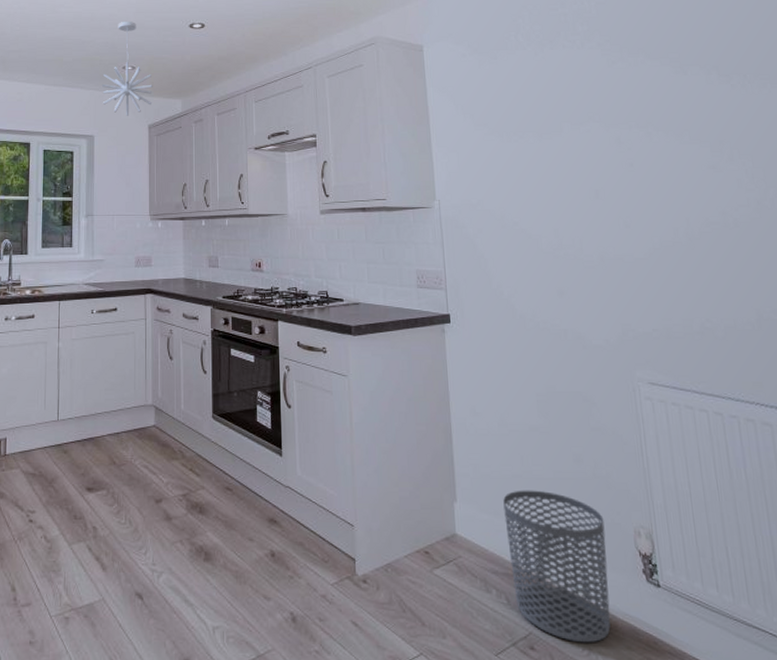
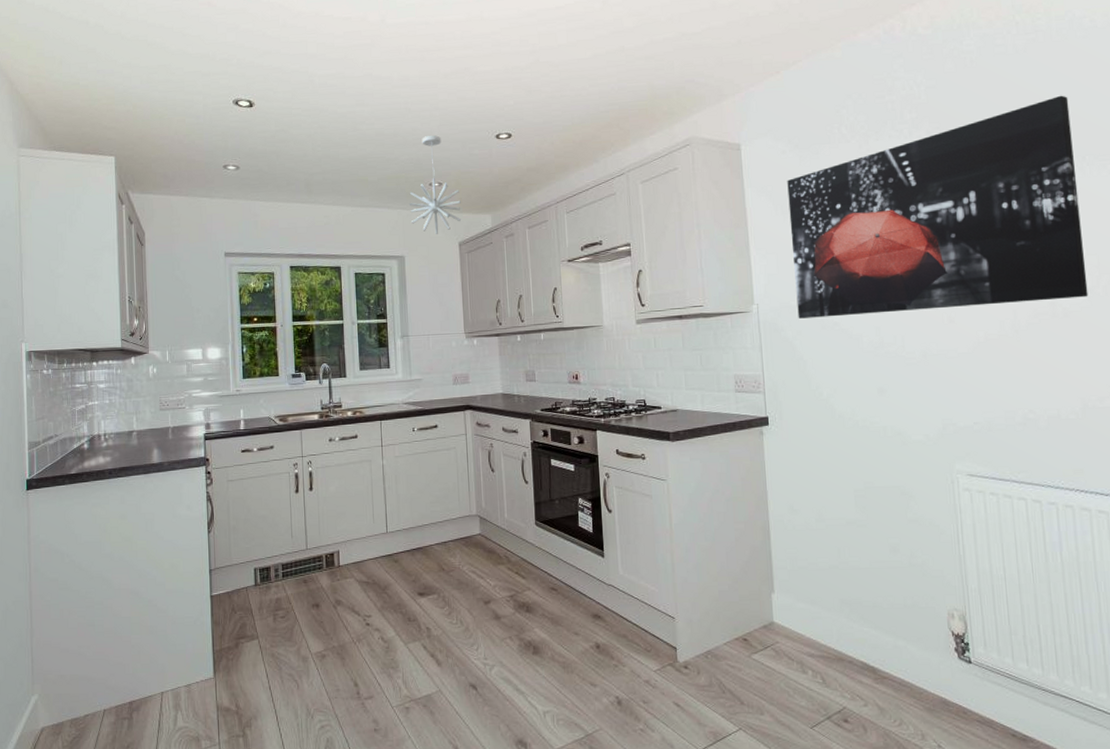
wall art: none [467,17,757,217] -> present [787,95,1088,319]
waste bin: present [503,490,611,643] -> none [820,579,922,715]

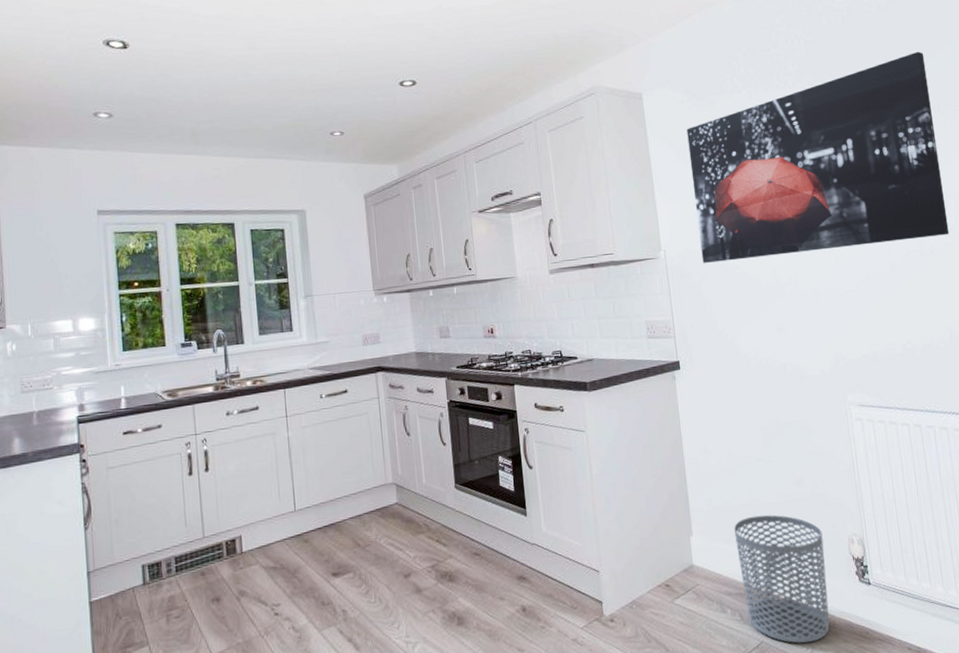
pendant light: present [408,135,461,234] -> none [308,82,365,186]
waste bin: none [820,579,922,715] -> present [734,515,830,644]

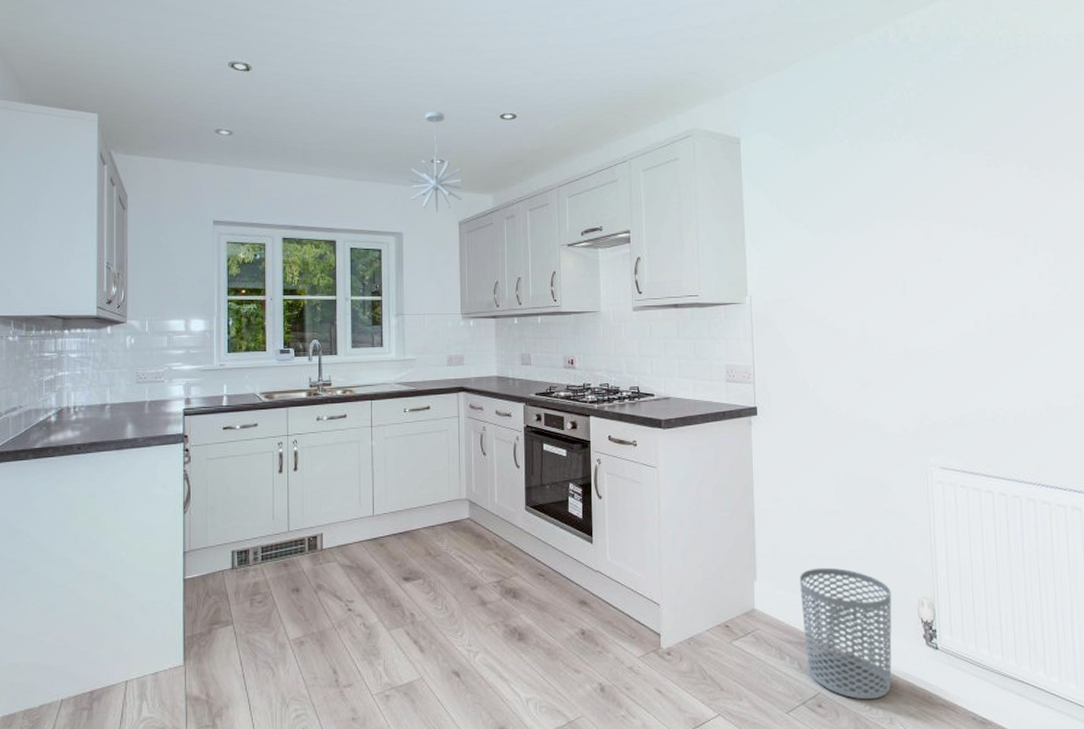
pendant light: none [308,82,365,186] -> present [409,112,462,212]
wall art: present [686,51,949,263] -> none [783,109,1055,312]

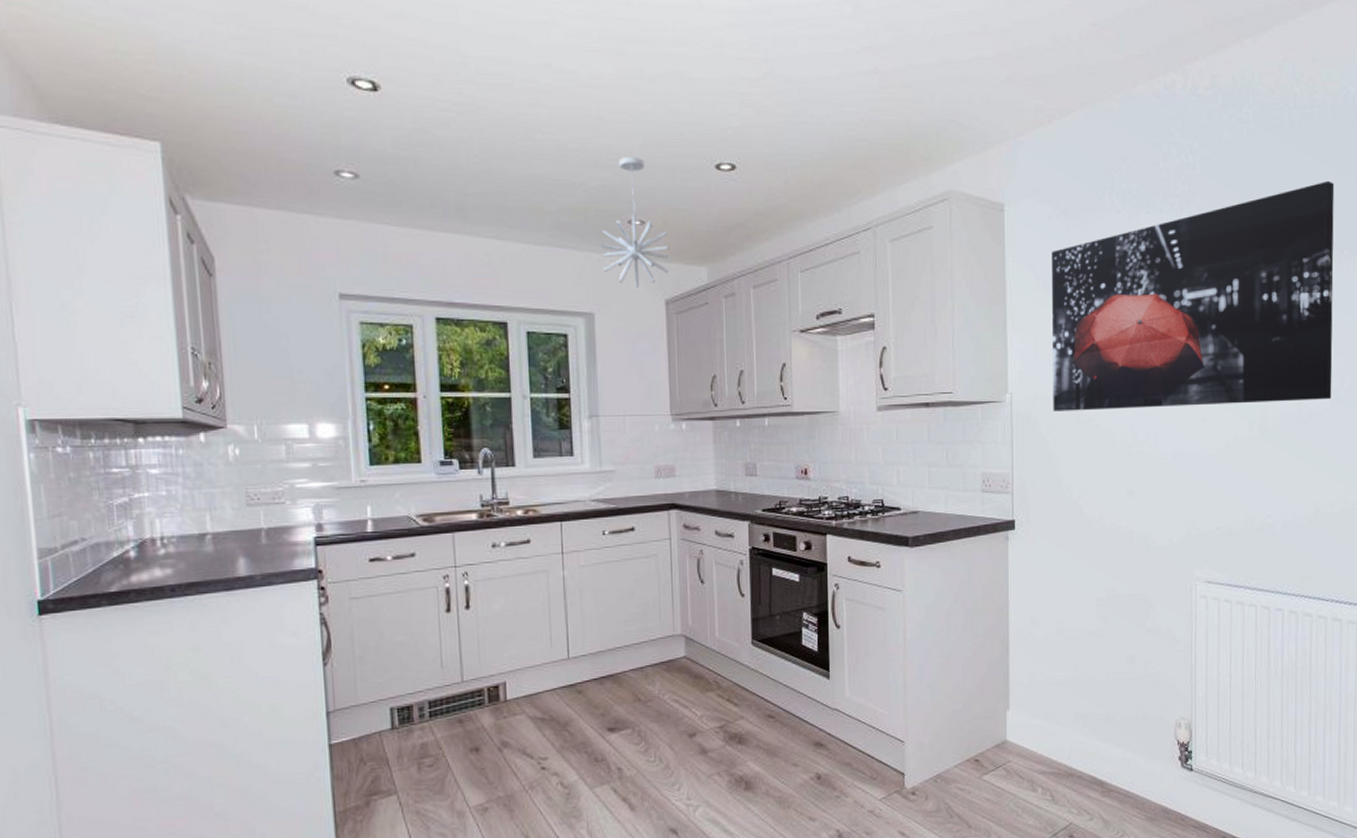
wall art: none [783,109,1055,312] -> present [1051,180,1335,411]
waste bin: present [800,567,892,700] -> none [1055,692,1149,827]

